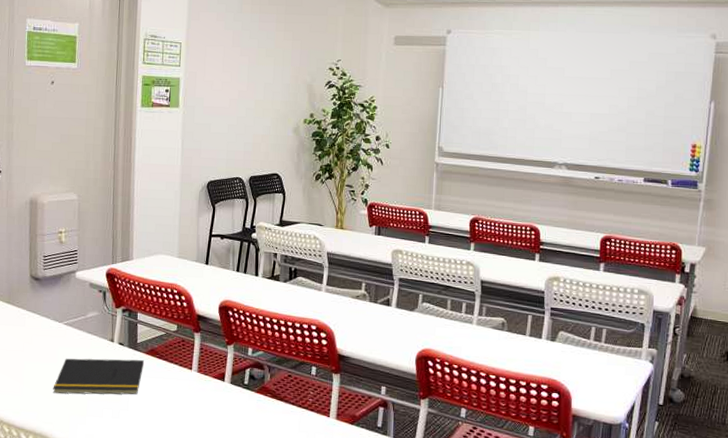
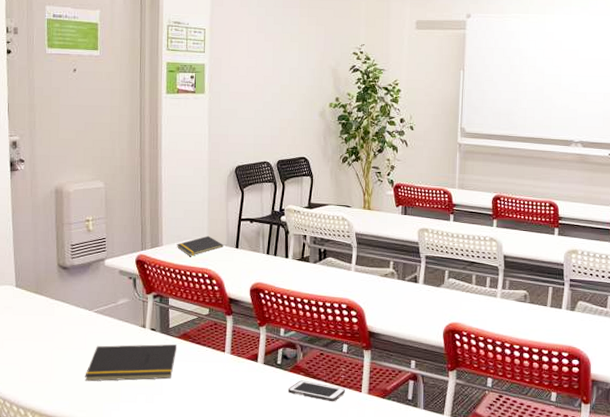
notepad: none [147,251,193,271] -> present [177,235,223,256]
cell phone: none [254,402,313,426] -> present [288,380,346,402]

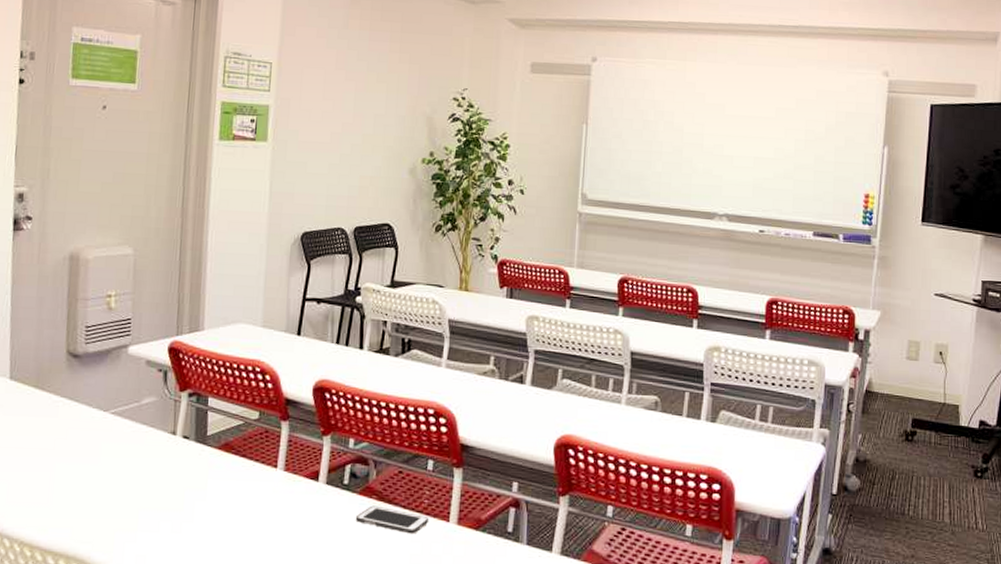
notepad: present [85,344,177,382] -> none [93,456,216,504]
notepad: present [177,235,223,256] -> none [222,318,282,344]

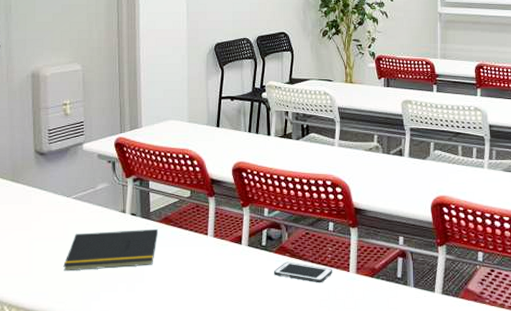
notepad: none [93,456,216,504] -> present [63,228,159,271]

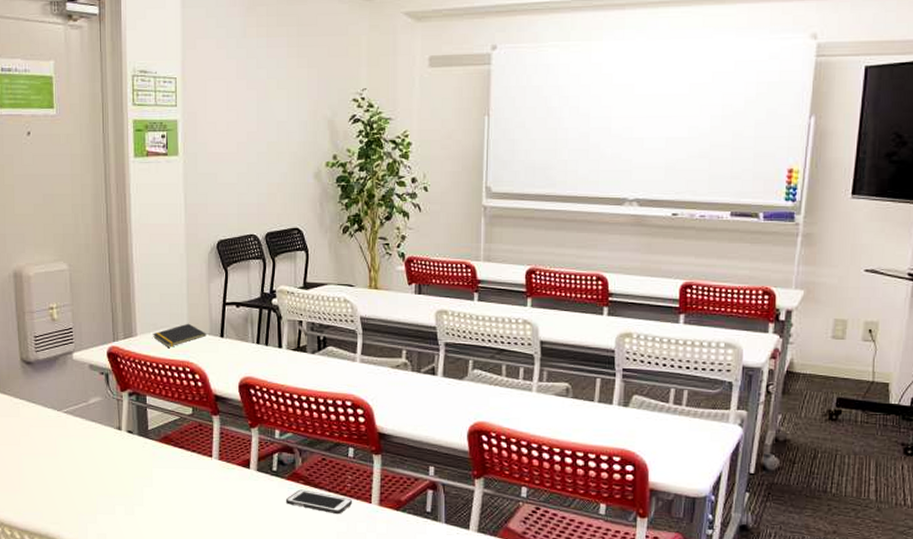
notepad: present [63,228,159,271] -> none [56,448,158,491]
notepad: none [156,115,204,137] -> present [153,323,206,347]

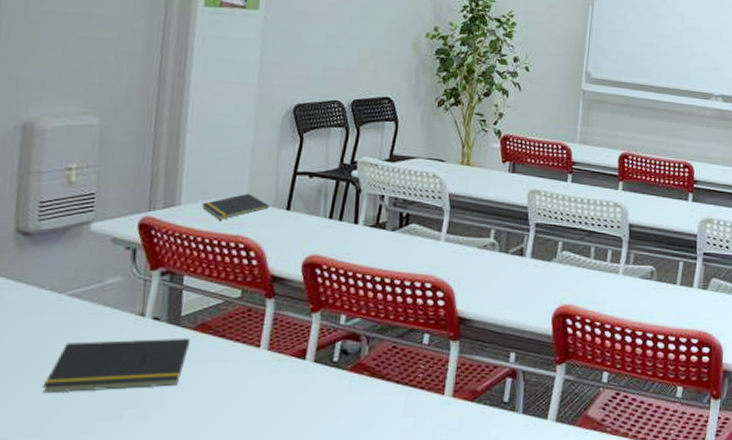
notepad: none [56,448,158,491] -> present [42,338,191,394]
cell phone: present [285,489,353,515] -> none [344,382,424,409]

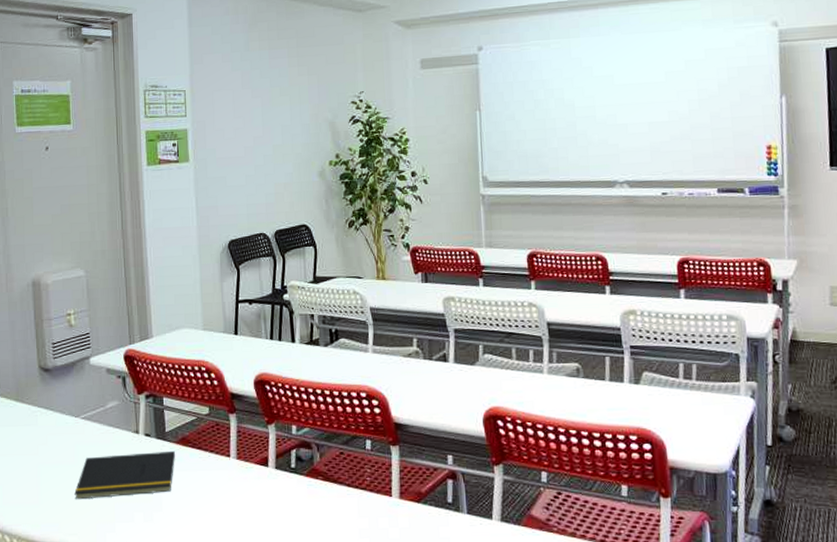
notepad: present [202,193,269,220] -> none [168,322,221,348]

